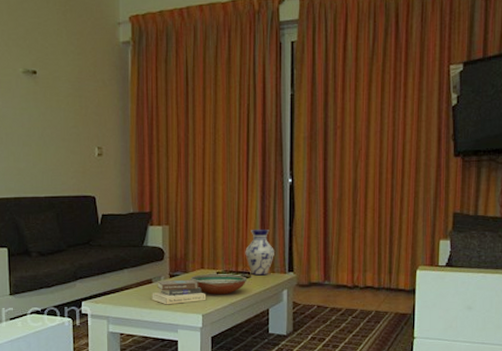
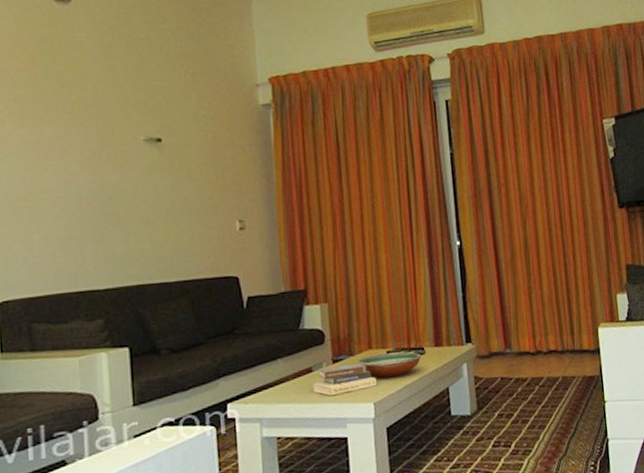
vase: present [245,229,274,276] -> none [416,298,449,351]

